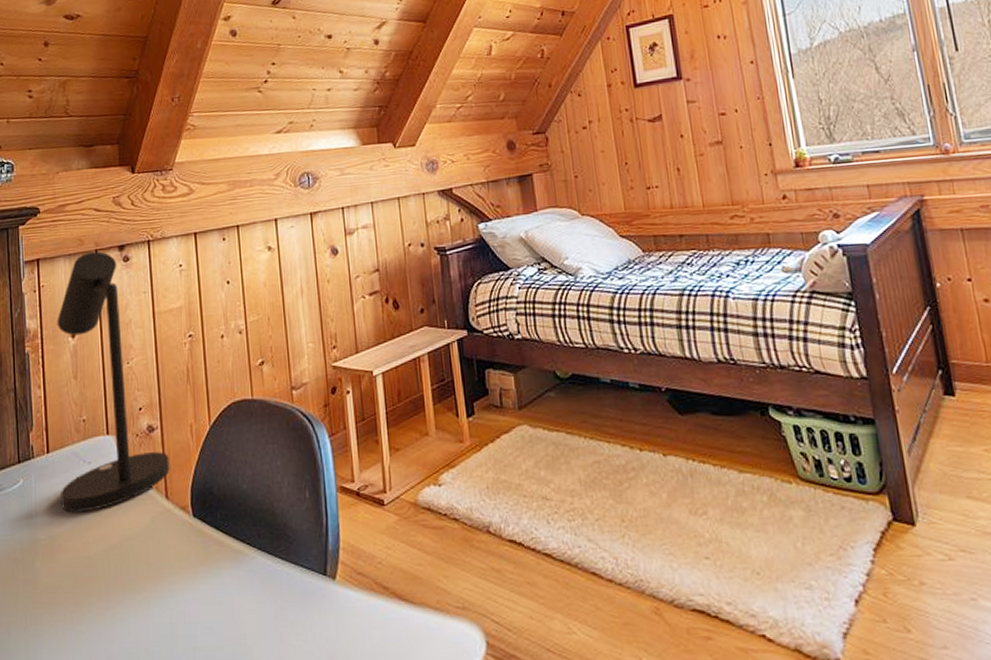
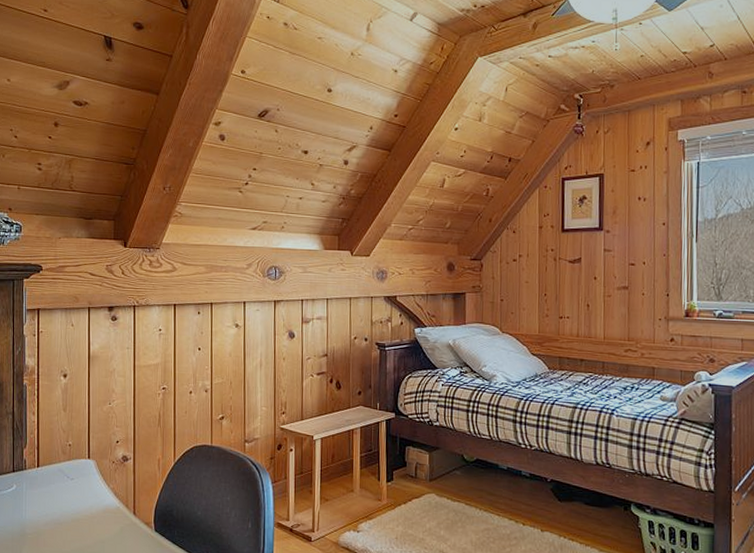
desk lamp: present [57,251,170,513] -> none [47,309,139,517]

